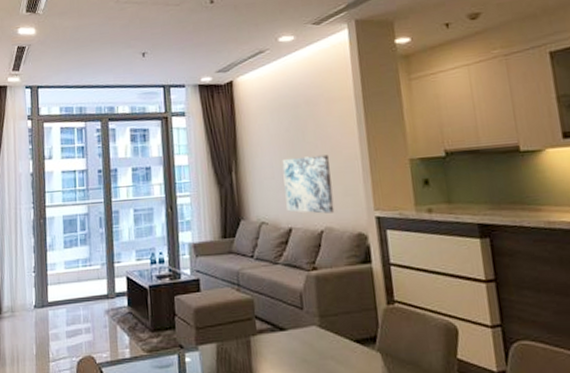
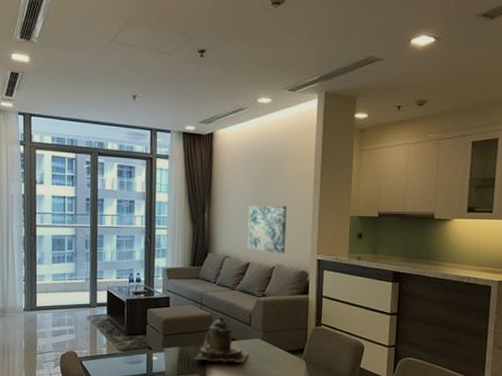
teapot: none [235,299,306,364] -> present [193,316,249,364]

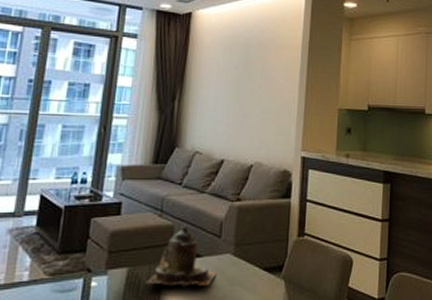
wall art: present [248,205,288,253] -> none [222,94,270,149]

